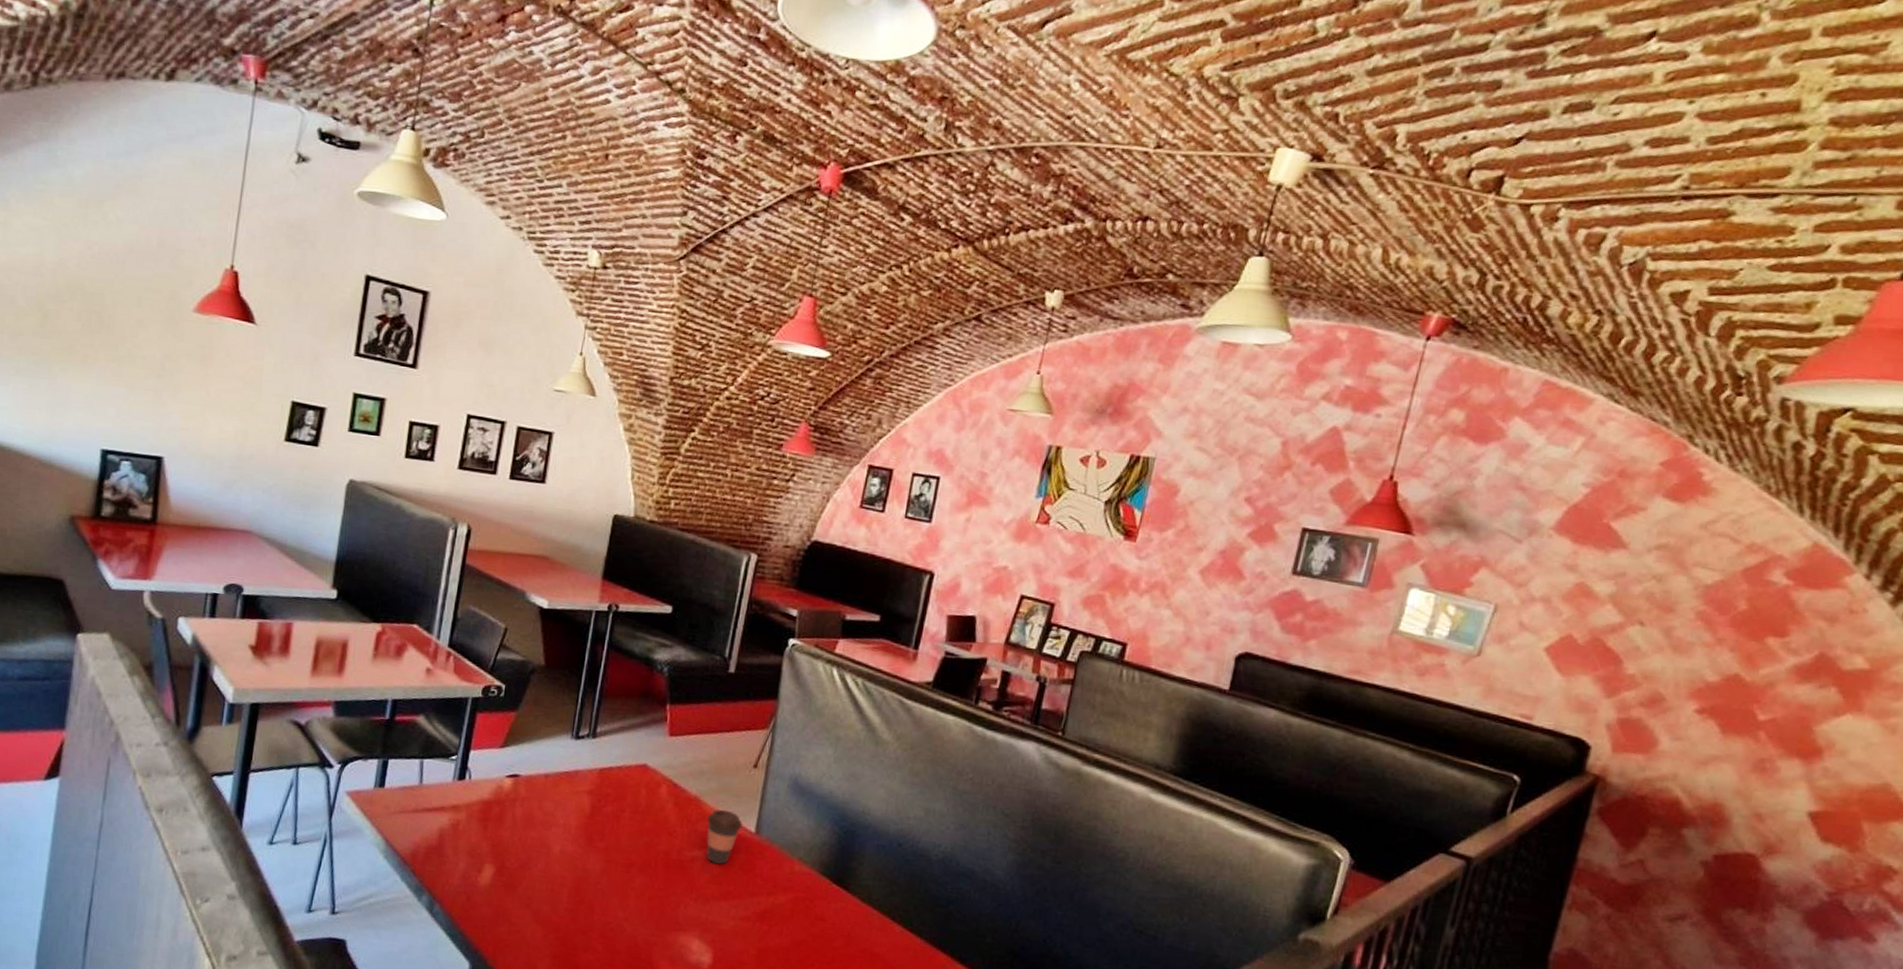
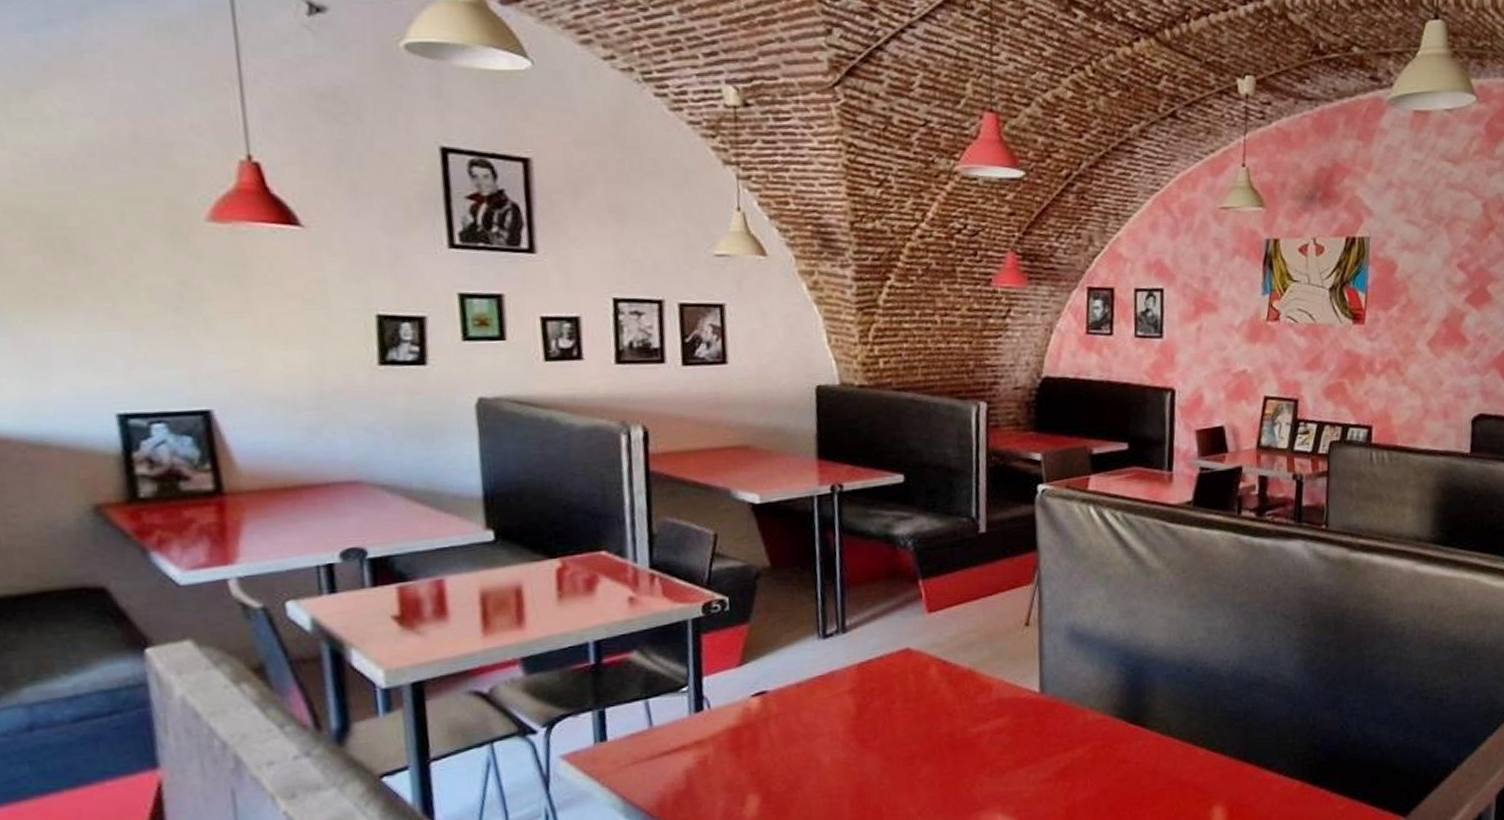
coffee cup: present [706,808,743,864] -> none [985,676,1026,734]

